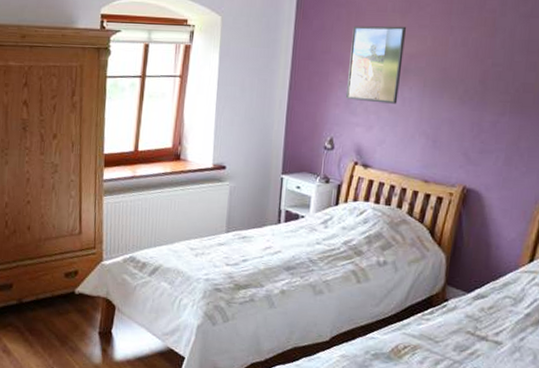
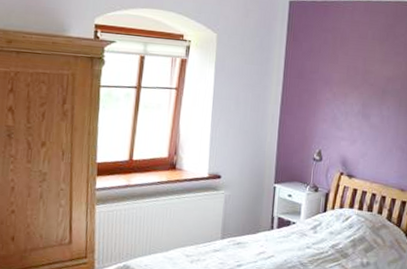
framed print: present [345,26,406,104] -> none [332,49,384,121]

